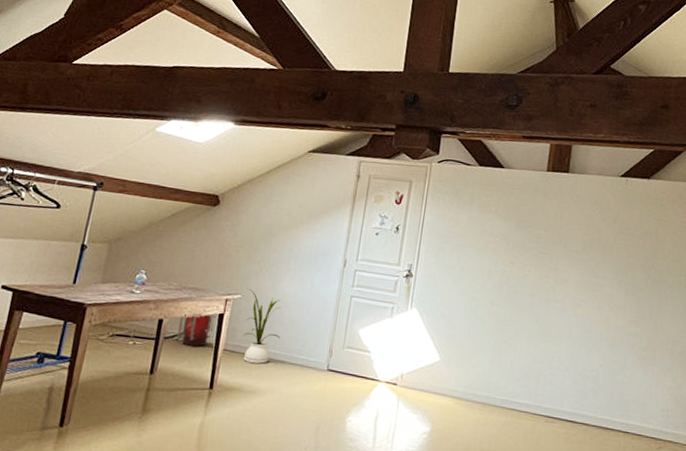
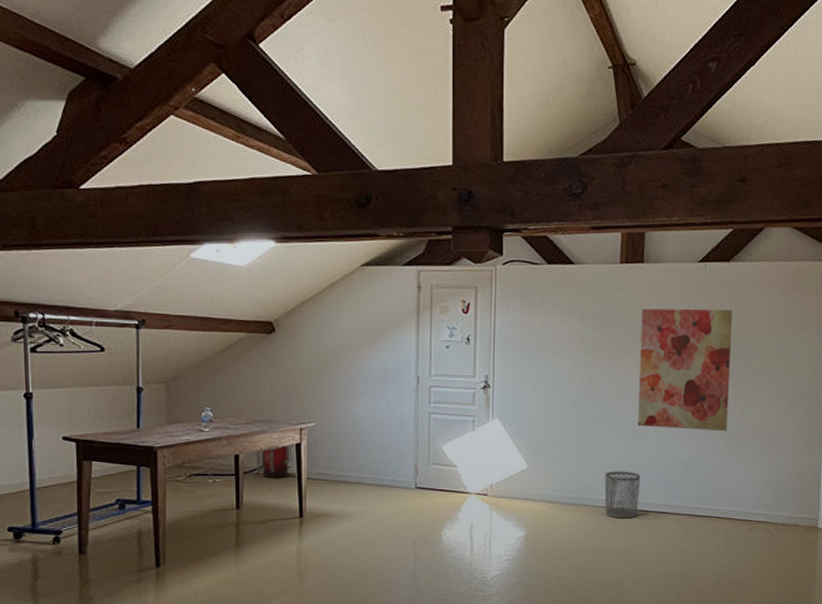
house plant: present [243,288,282,364] -> none [320,415,362,488]
waste bin: none [512,372,550,424] -> present [604,471,640,519]
wall art: none [552,215,651,343] -> present [638,308,733,432]

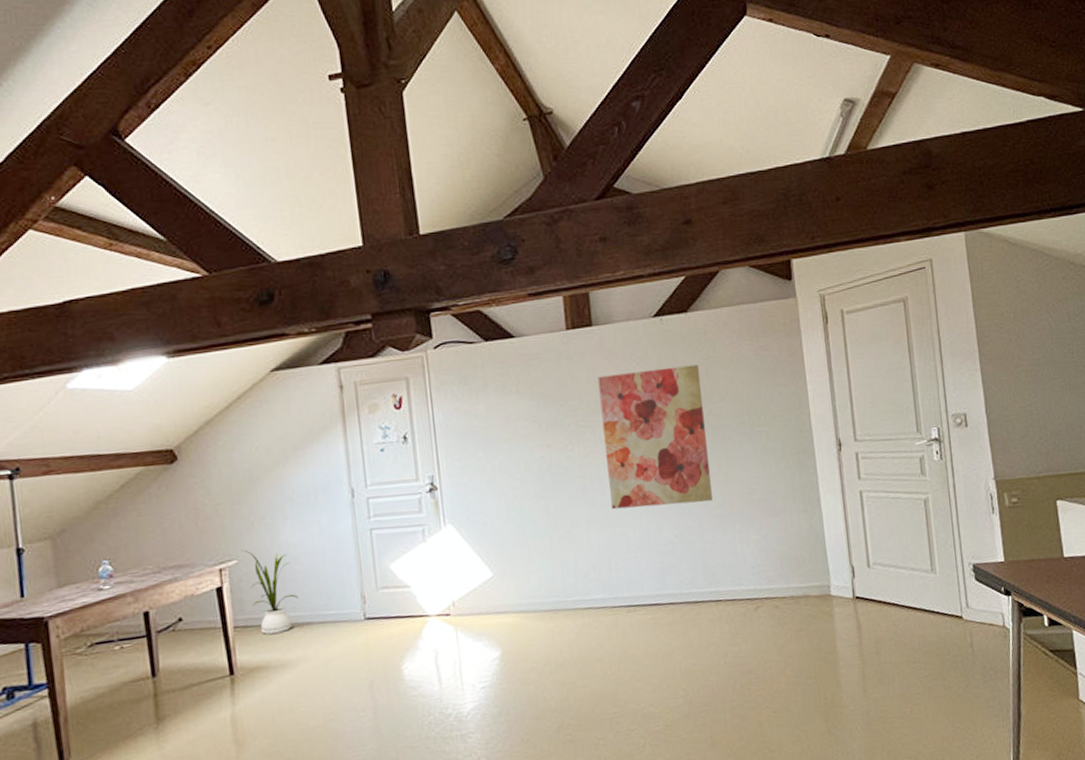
fire extinguisher: present [257,445,294,479] -> none [169,591,216,634]
house plant: none [320,415,362,488] -> present [241,549,298,635]
waste bin: present [604,471,640,519] -> none [582,562,626,619]

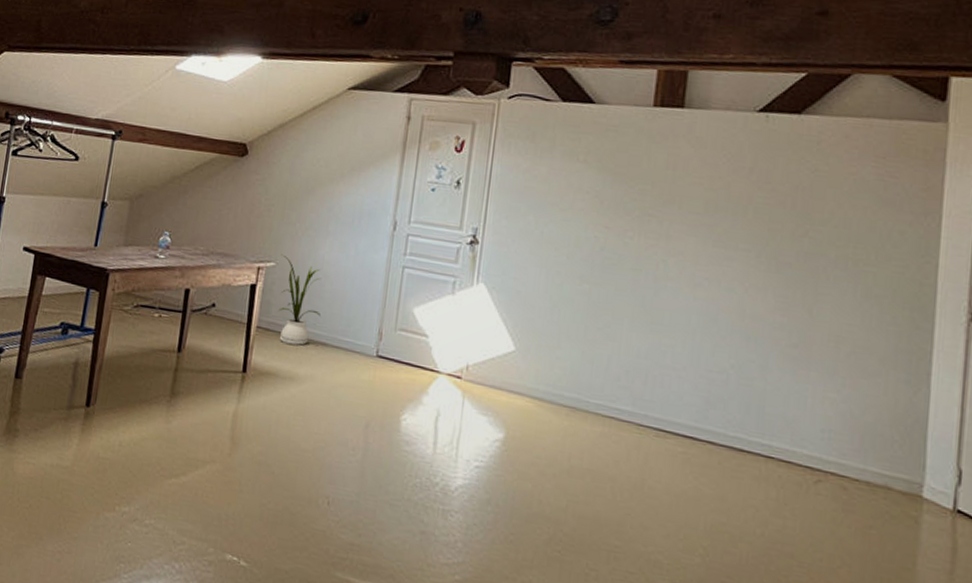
wall art: present [597,364,713,510] -> none [663,164,803,338]

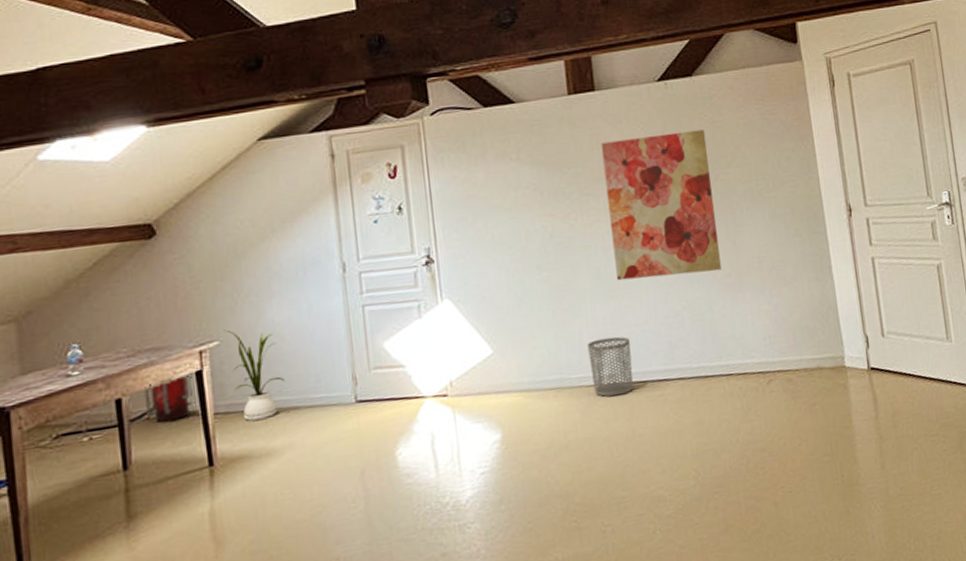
fire extinguisher: none [206,284,249,323] -> present [144,375,195,423]
waste bin: none [610,370,661,438] -> present [587,336,634,397]
wall art: none [663,164,803,338] -> present [601,129,721,281]

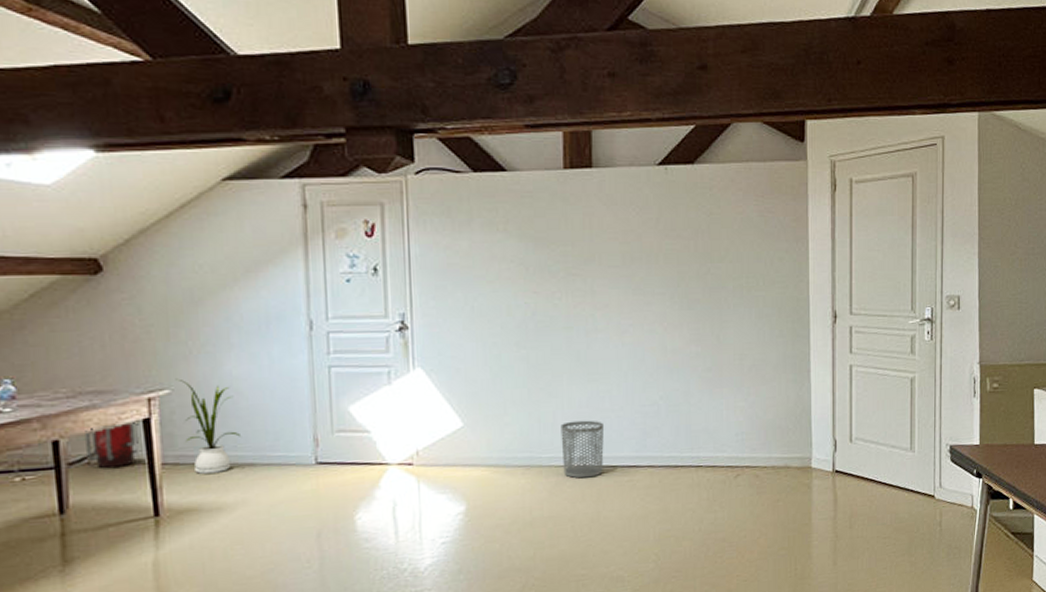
wall art: present [601,129,721,281] -> none [593,220,703,365]

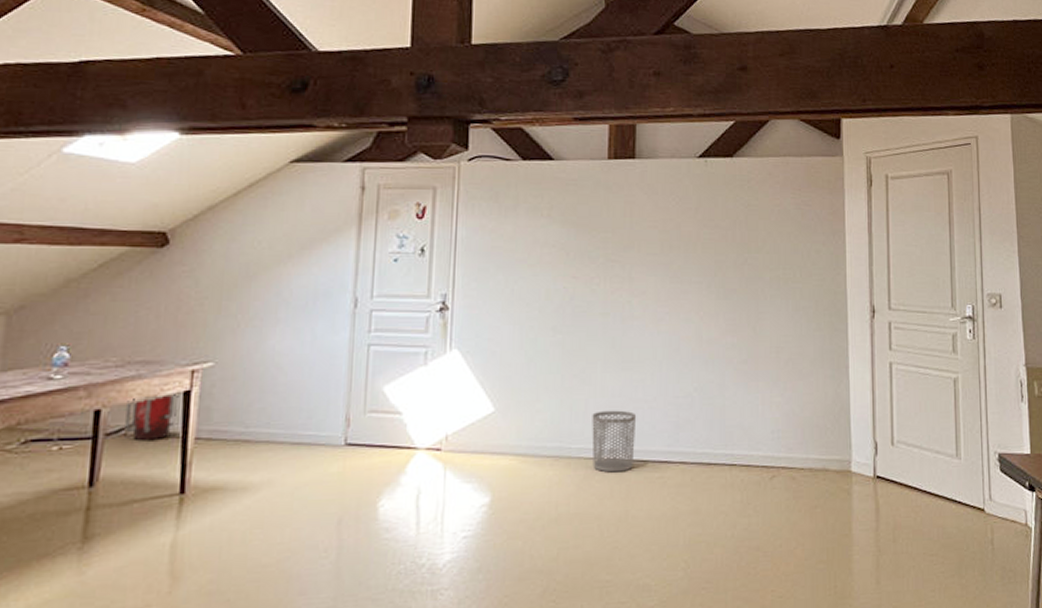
house plant: present [175,378,240,474] -> none [220,351,275,450]

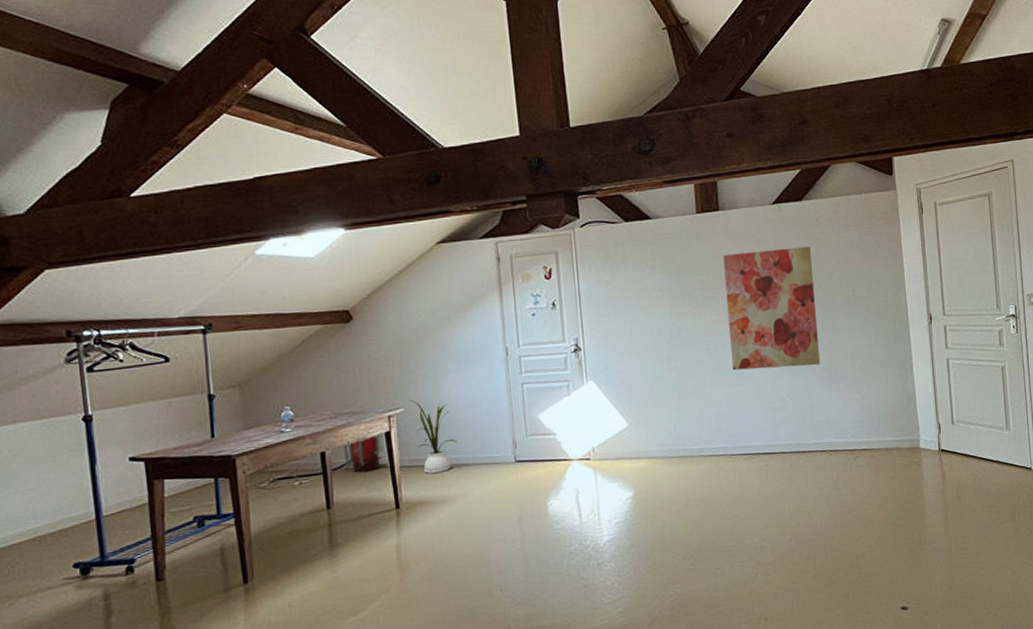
house plant: none [220,351,275,450] -> present [408,399,457,474]
waste bin: present [592,410,635,473] -> none [706,416,743,465]
wall art: none [632,210,739,356] -> present [723,246,820,371]

